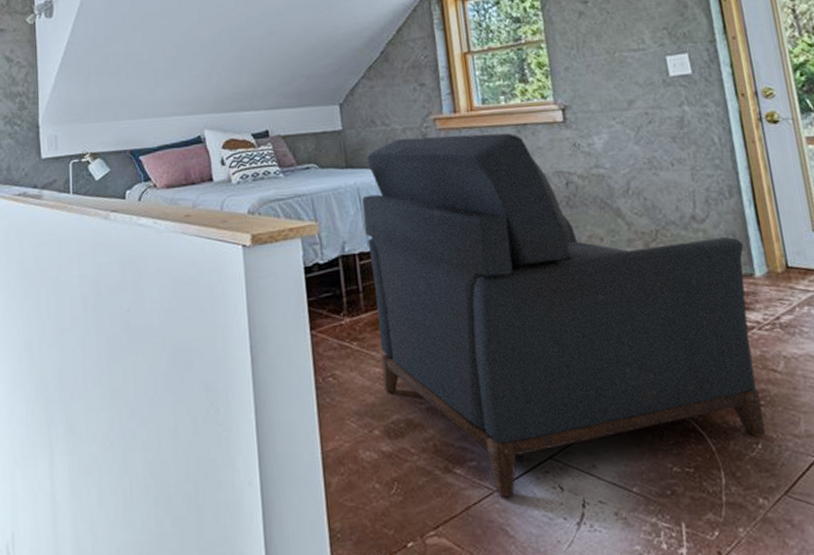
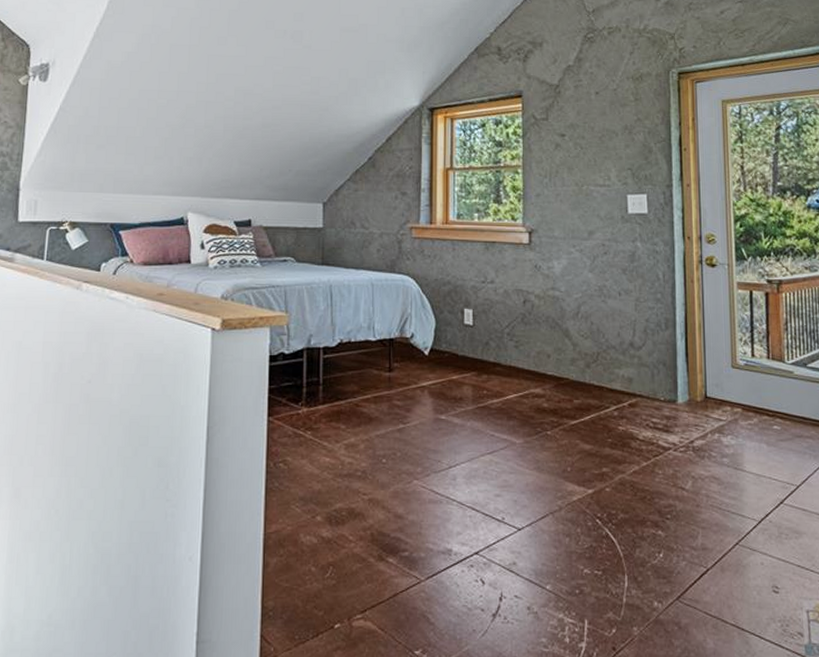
armchair: present [362,133,766,498] -> none [331,242,671,587]

